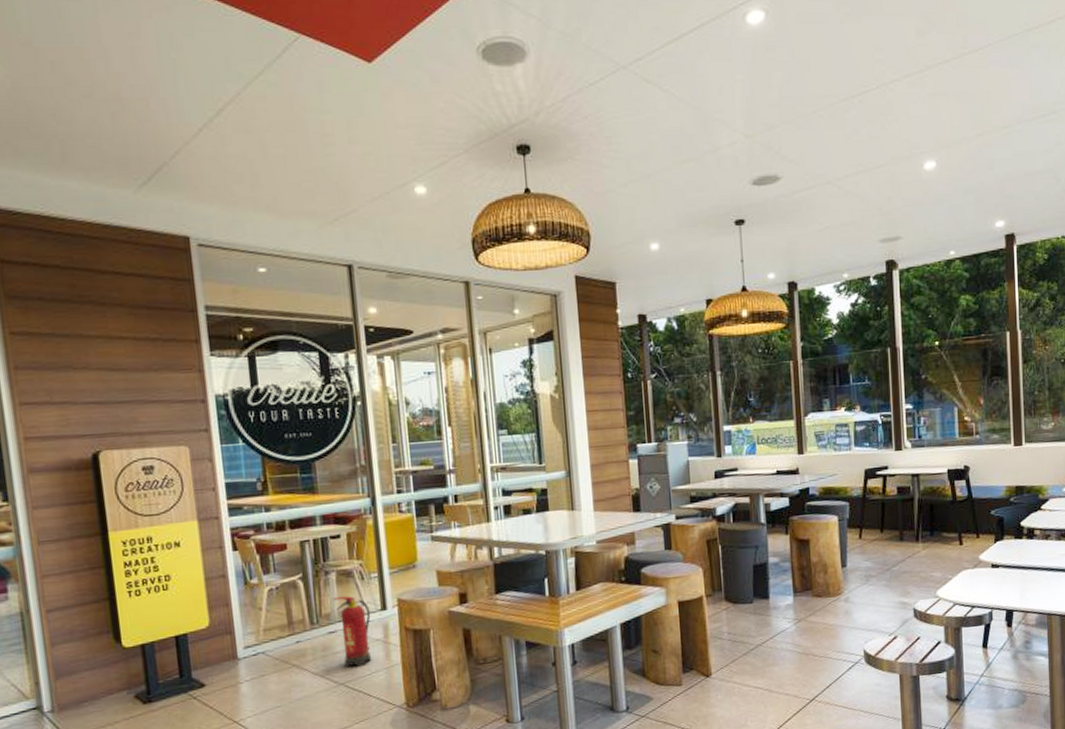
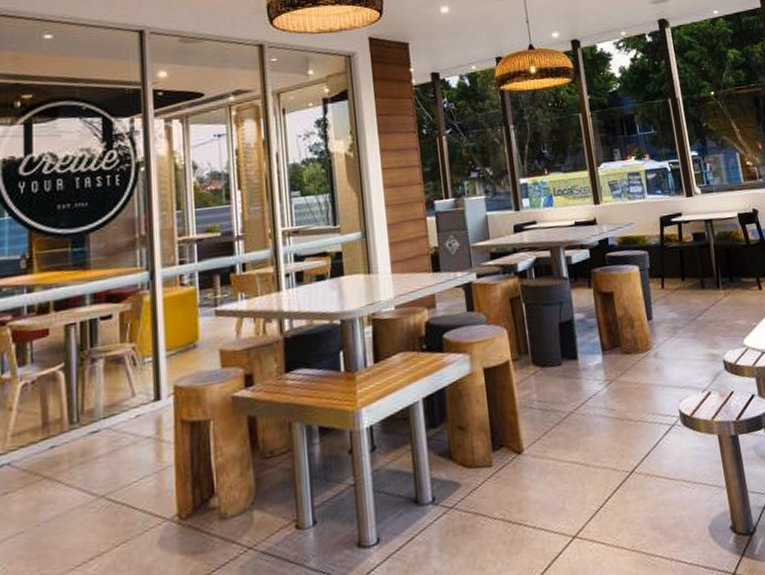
fire extinguisher: present [334,596,372,668] -> none [100,386,142,475]

